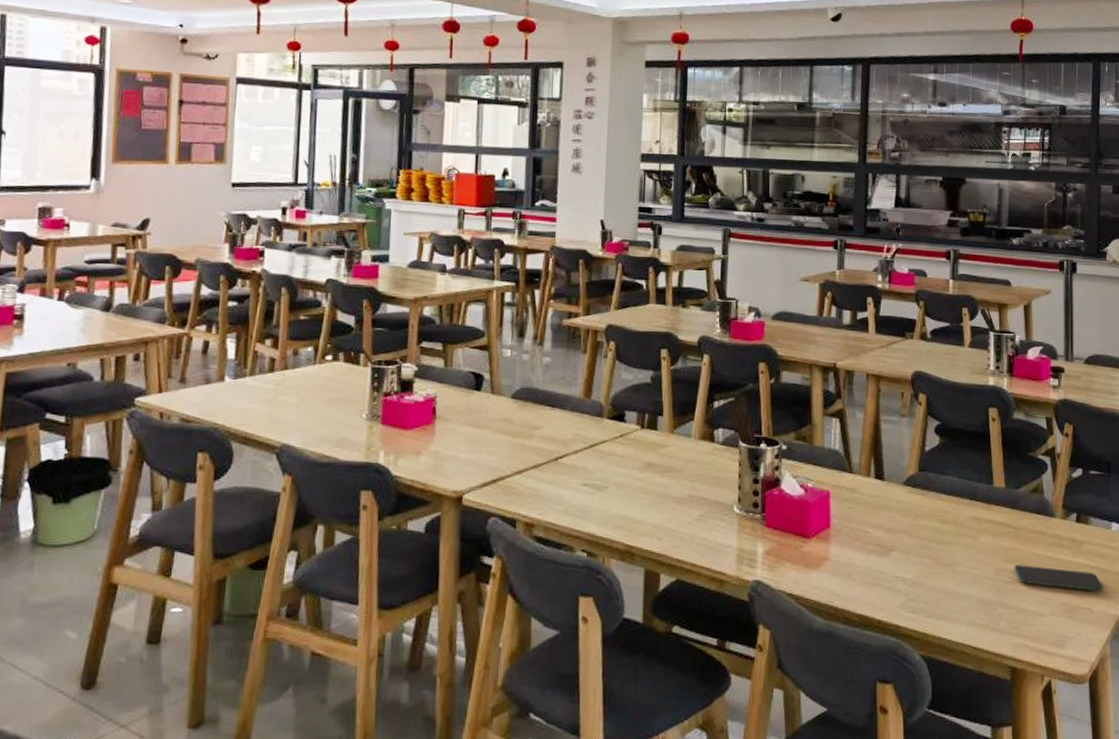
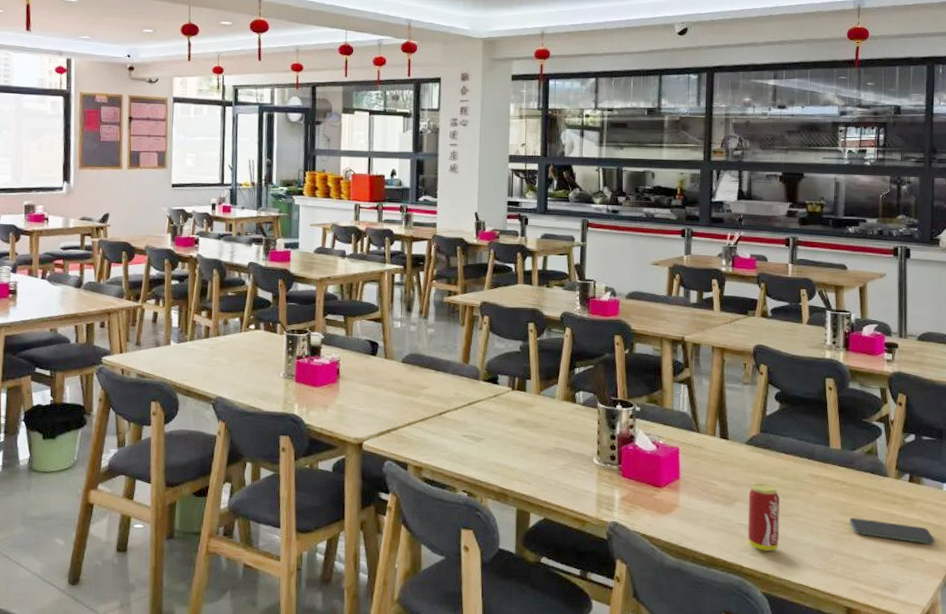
beverage can: none [905,529,939,607] -> present [747,483,780,551]

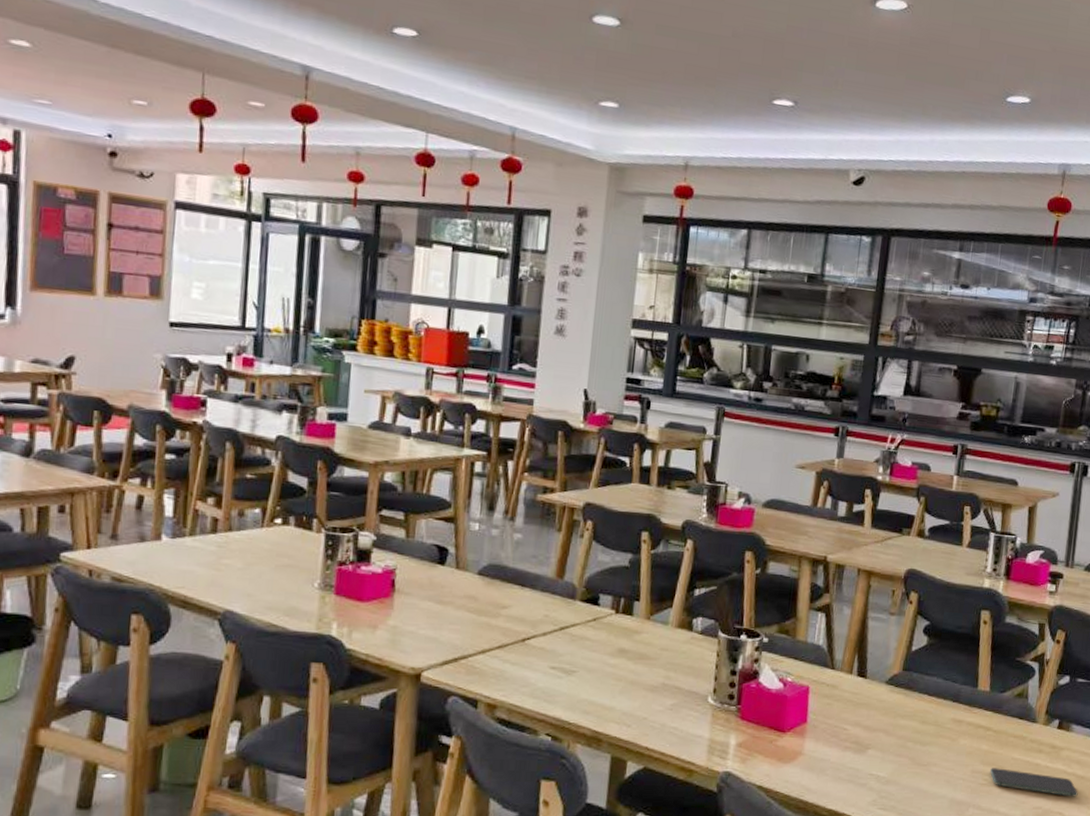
beverage can: present [747,483,780,551] -> none [877,728,917,805]

